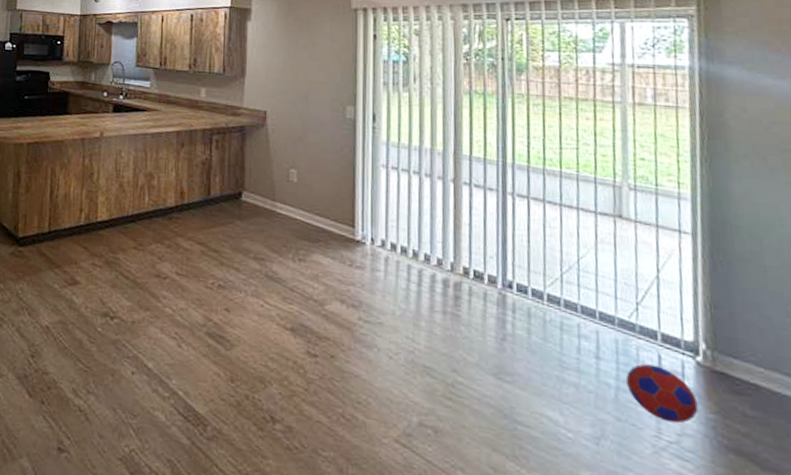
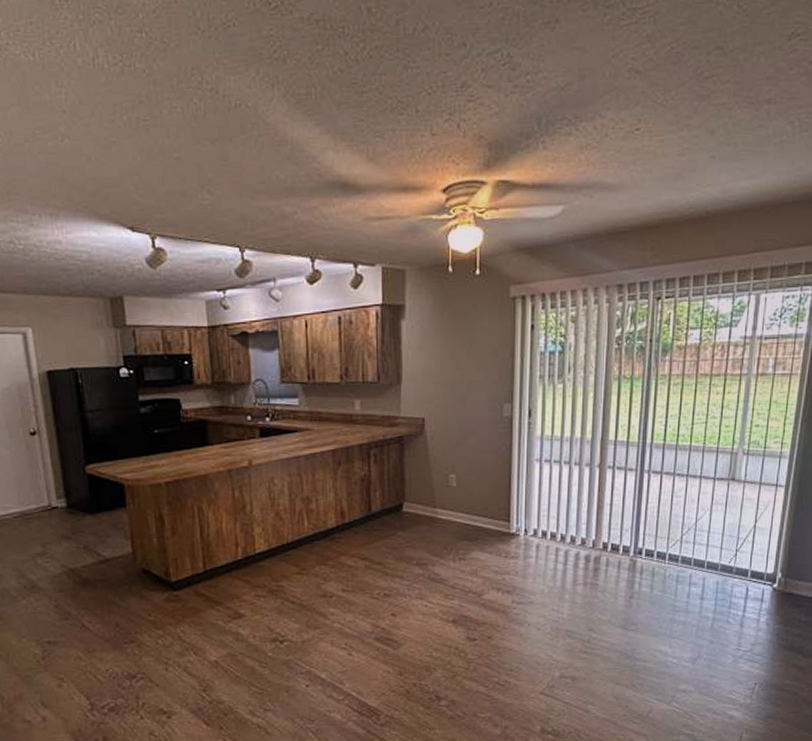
toy ball: present [625,363,699,424] -> none [720,596,769,637]

